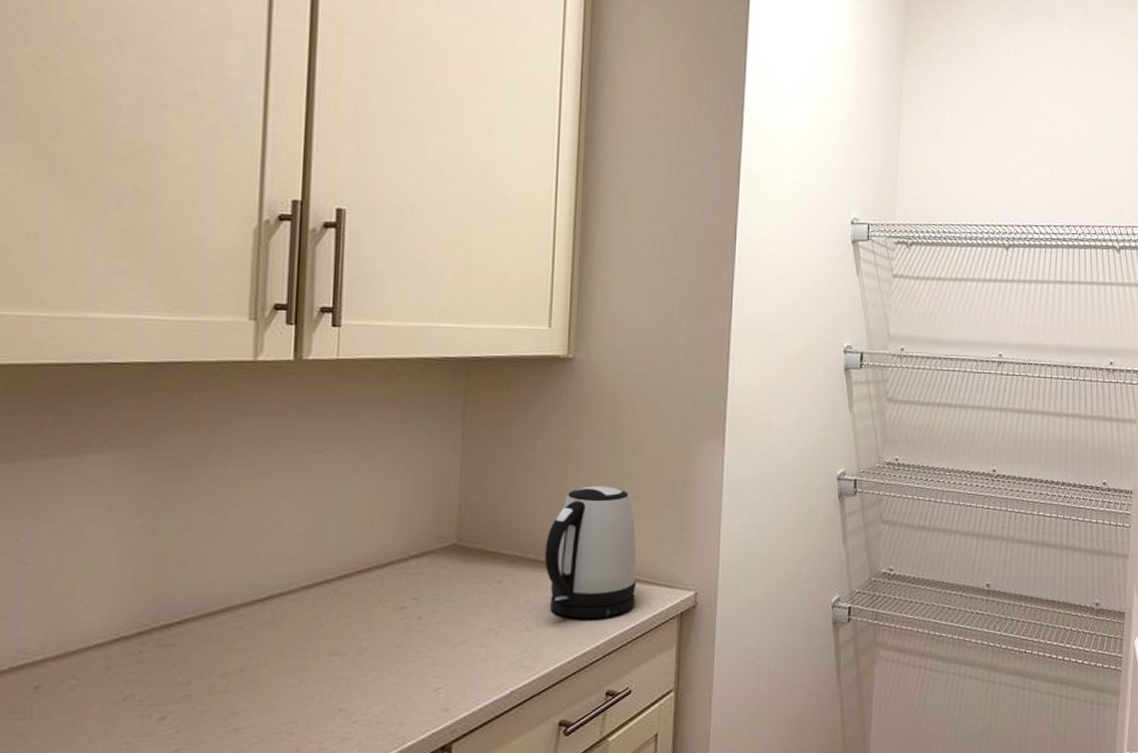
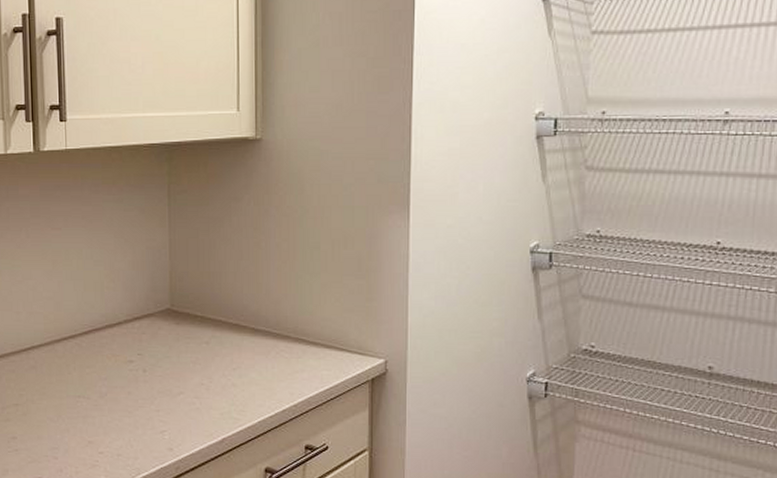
kettle: present [544,486,637,618] -> none [245,258,328,379]

